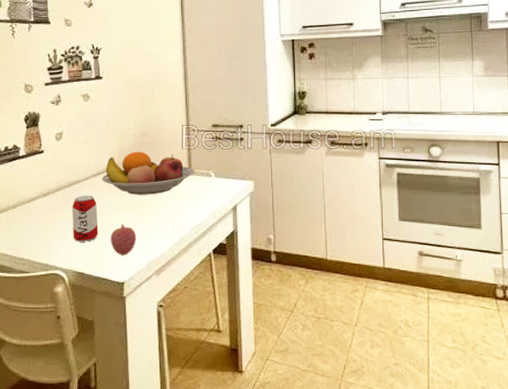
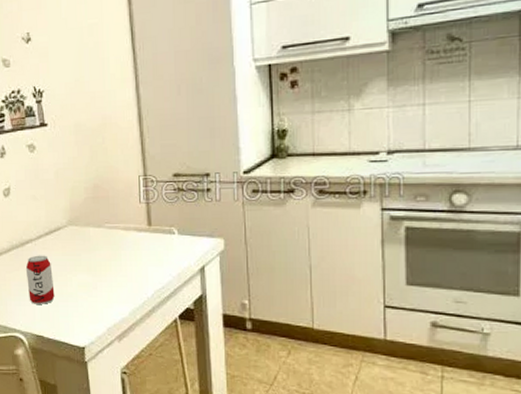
fruit bowl: present [101,151,195,195] -> none [54,206,156,255]
fruit: present [110,224,137,256] -> none [67,286,95,319]

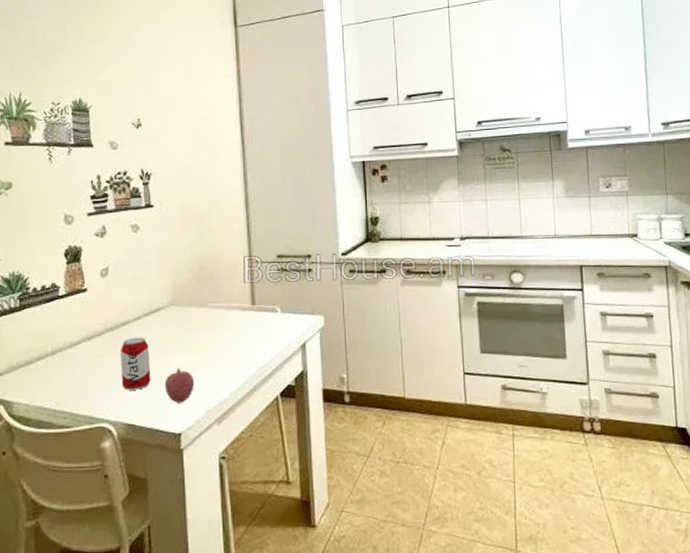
fruit: none [67,286,95,319] -> present [164,368,195,403]

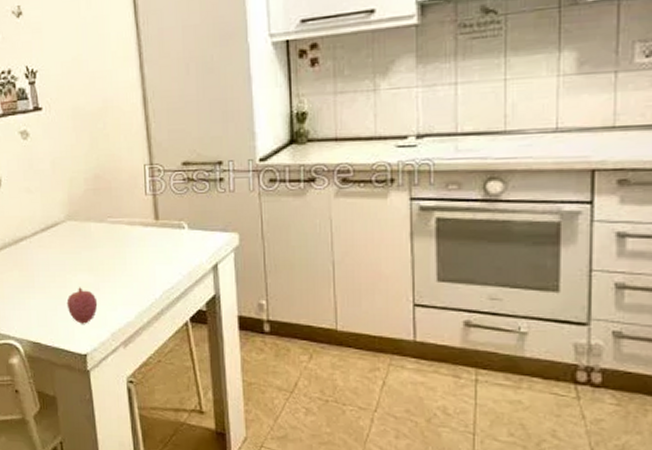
beverage can: present [120,337,151,390] -> none [20,253,53,308]

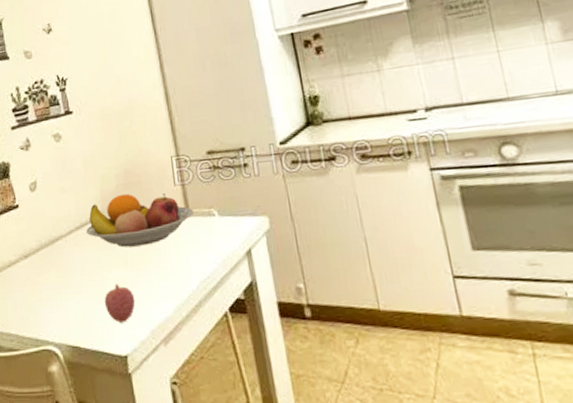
fruit bowl: none [51,199,164,253] -> present [85,193,195,248]

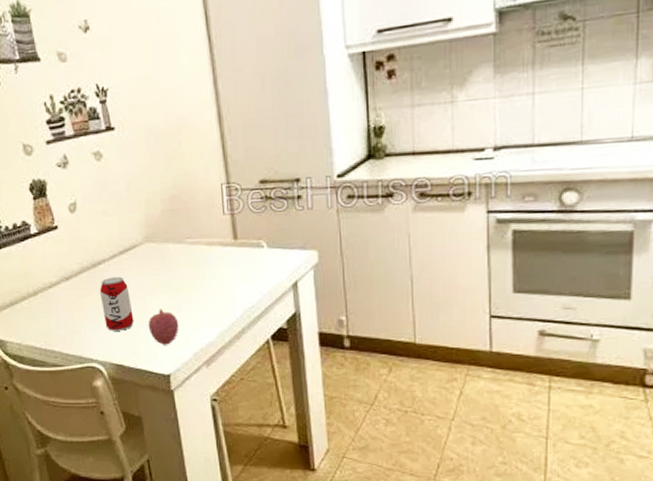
beverage can: none [57,252,90,310] -> present [100,276,134,331]
fruit bowl: present [85,193,195,248] -> none [129,220,243,274]

